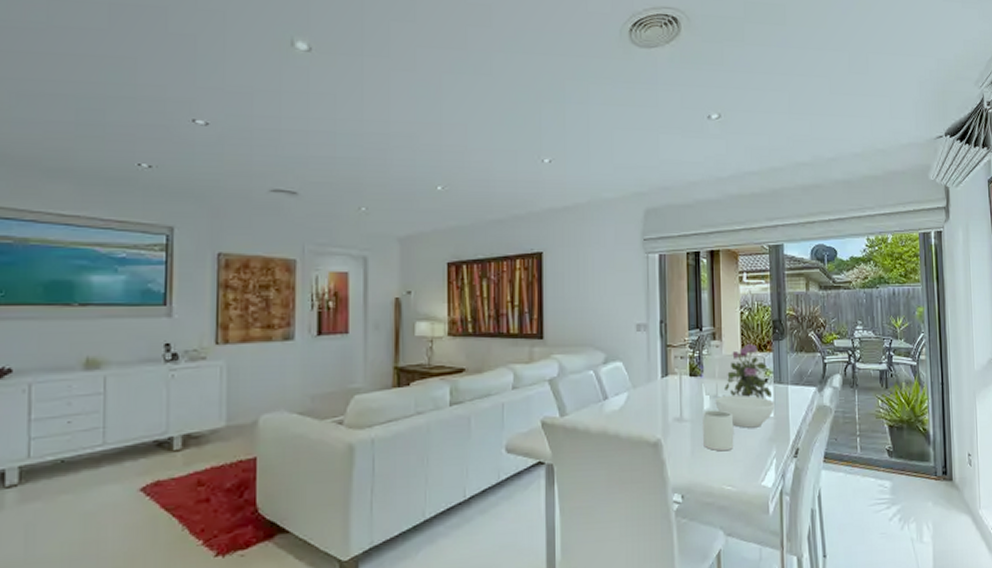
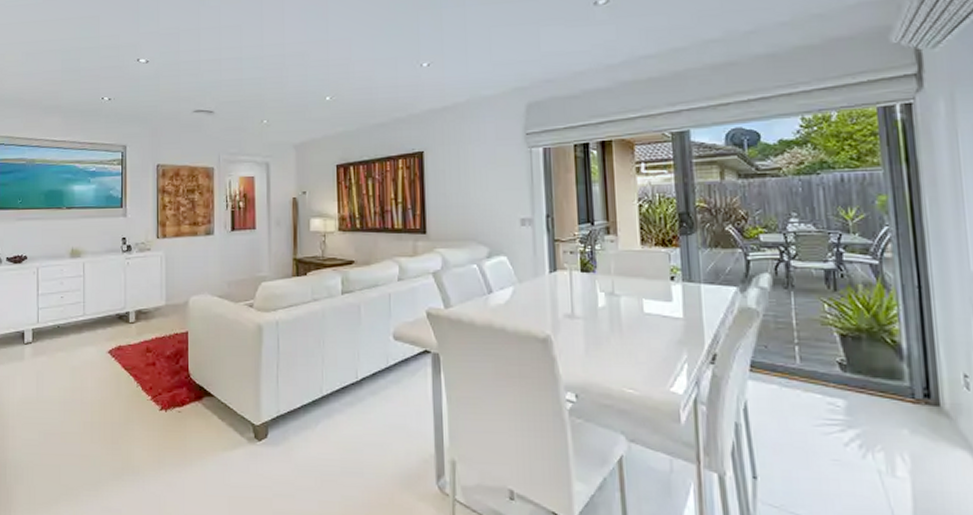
mug: present [702,410,734,452] -> none [596,308,636,352]
bowl: present [715,395,775,428] -> none [611,292,684,328]
flower bouquet: present [722,344,771,399] -> none [619,239,680,298]

